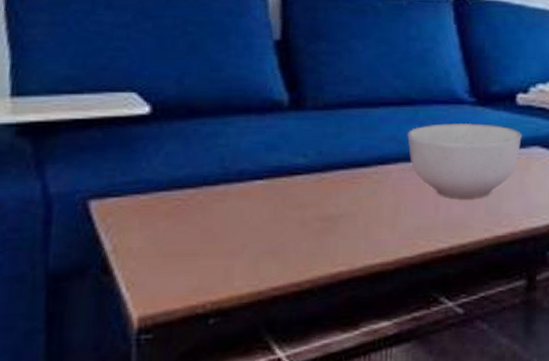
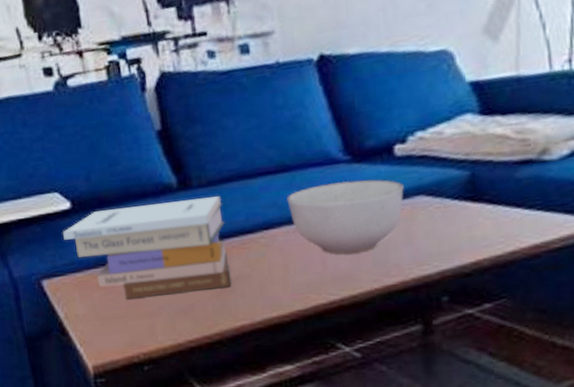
books: none [131,121,337,232] -> present [62,196,232,299]

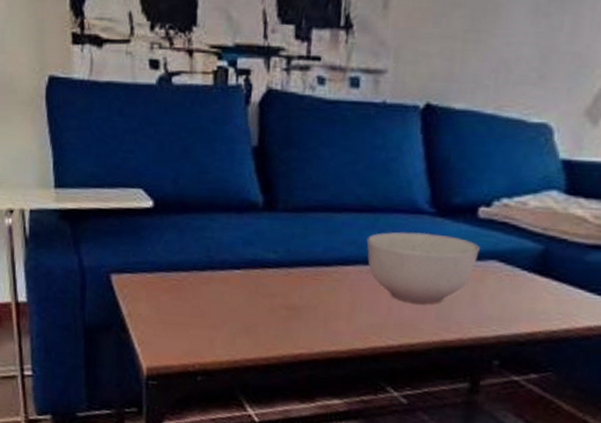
books: present [62,196,232,299] -> none [140,215,304,315]

